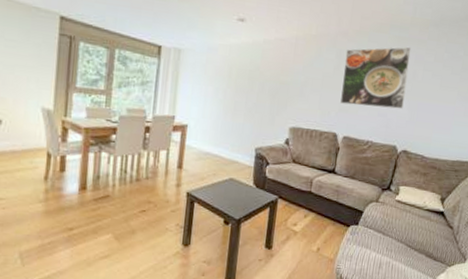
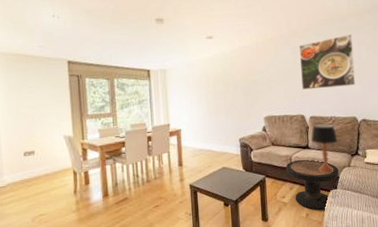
side table: none [303,184,365,247] -> present [285,159,340,211]
table lamp: none [338,146,370,206] -> present [311,123,338,174]

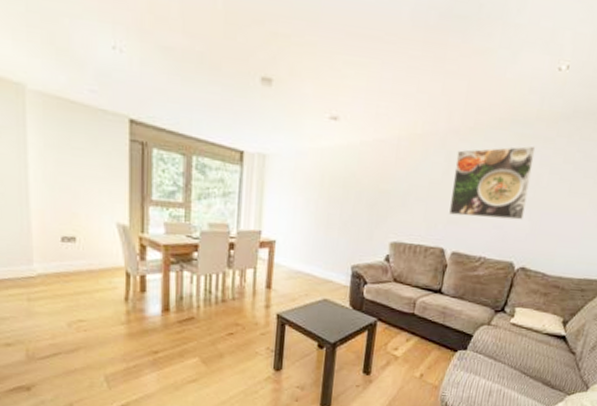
side table: present [285,159,340,211] -> none [405,305,475,373]
table lamp: present [311,123,338,174] -> none [446,263,482,329]

